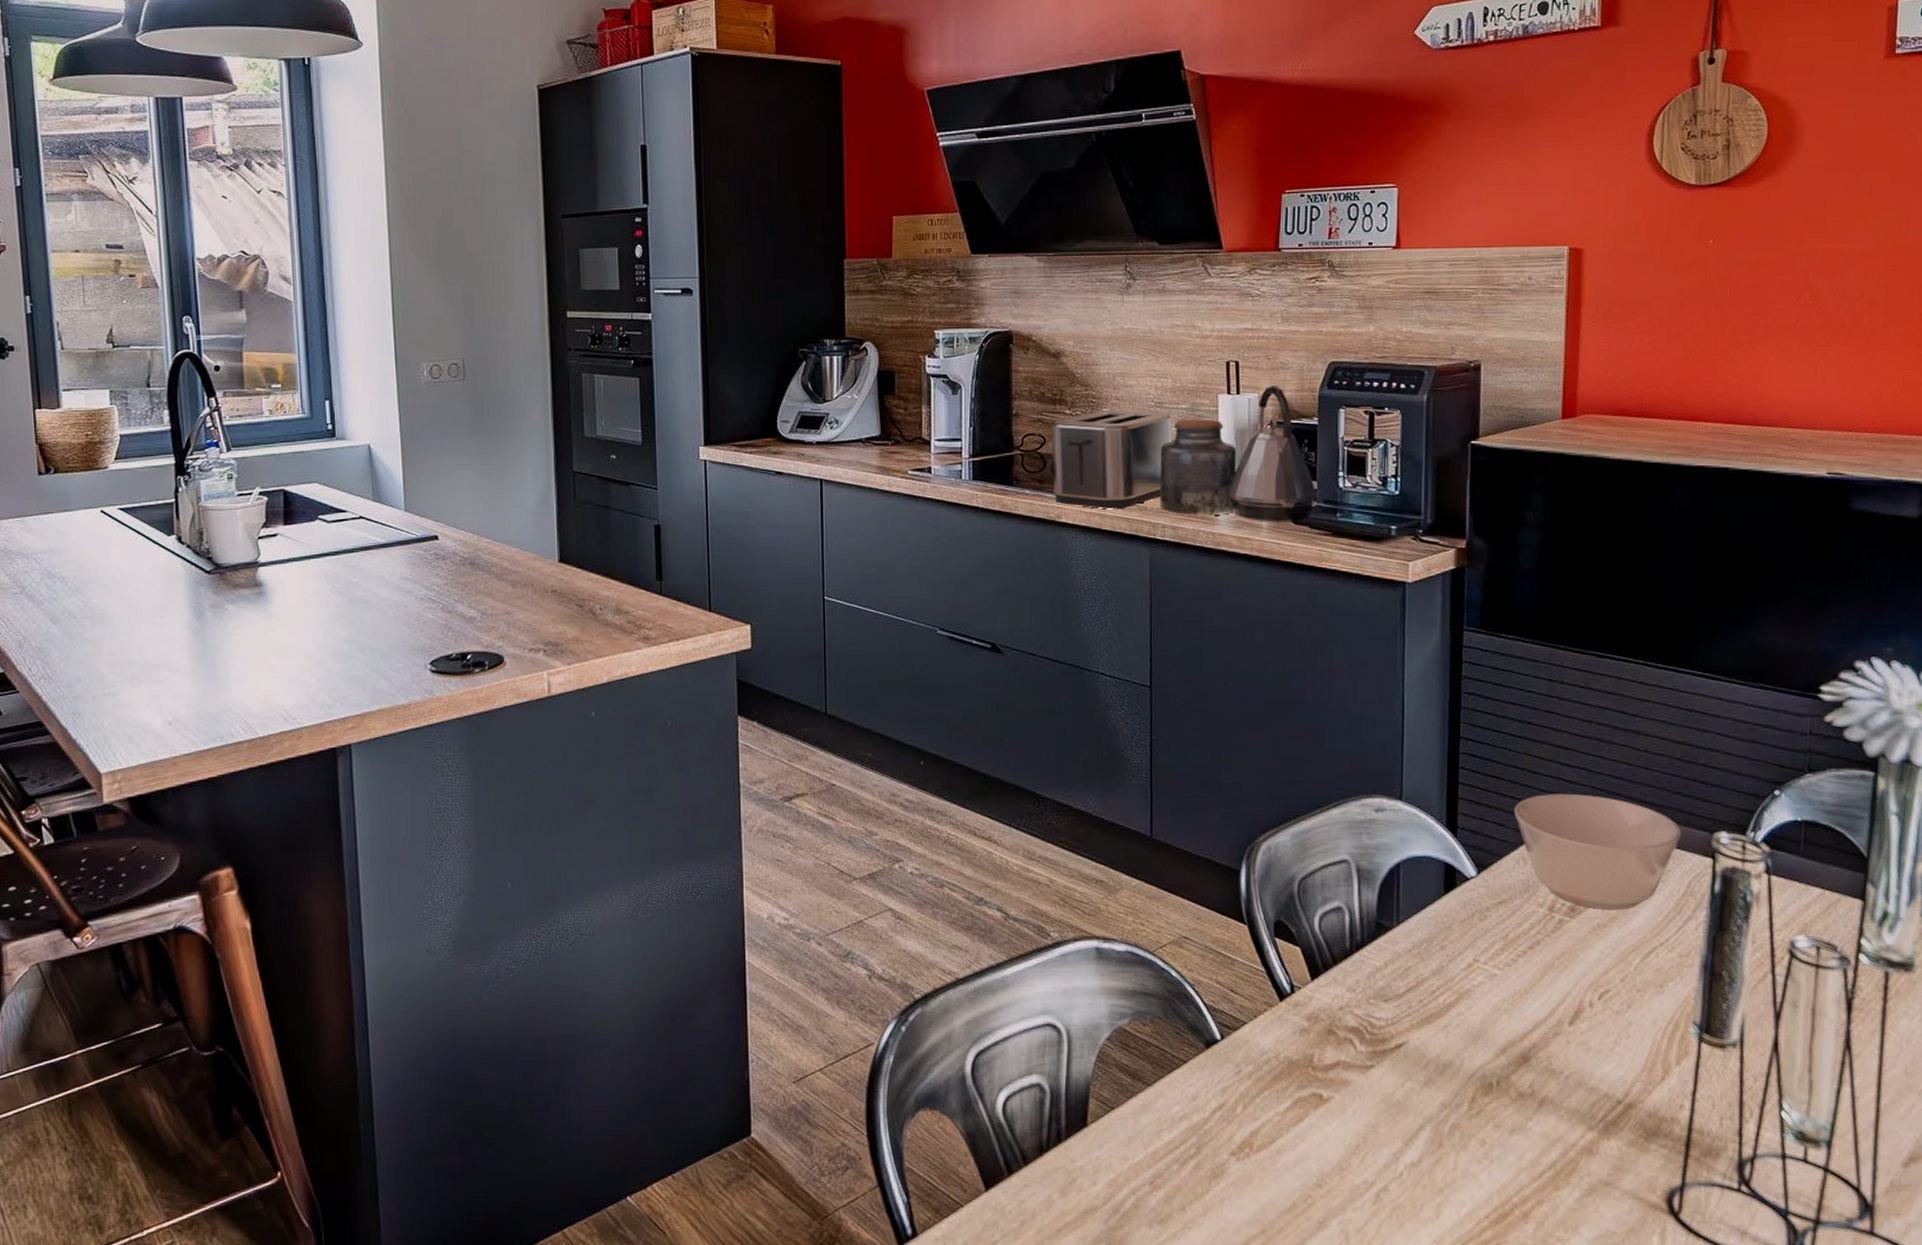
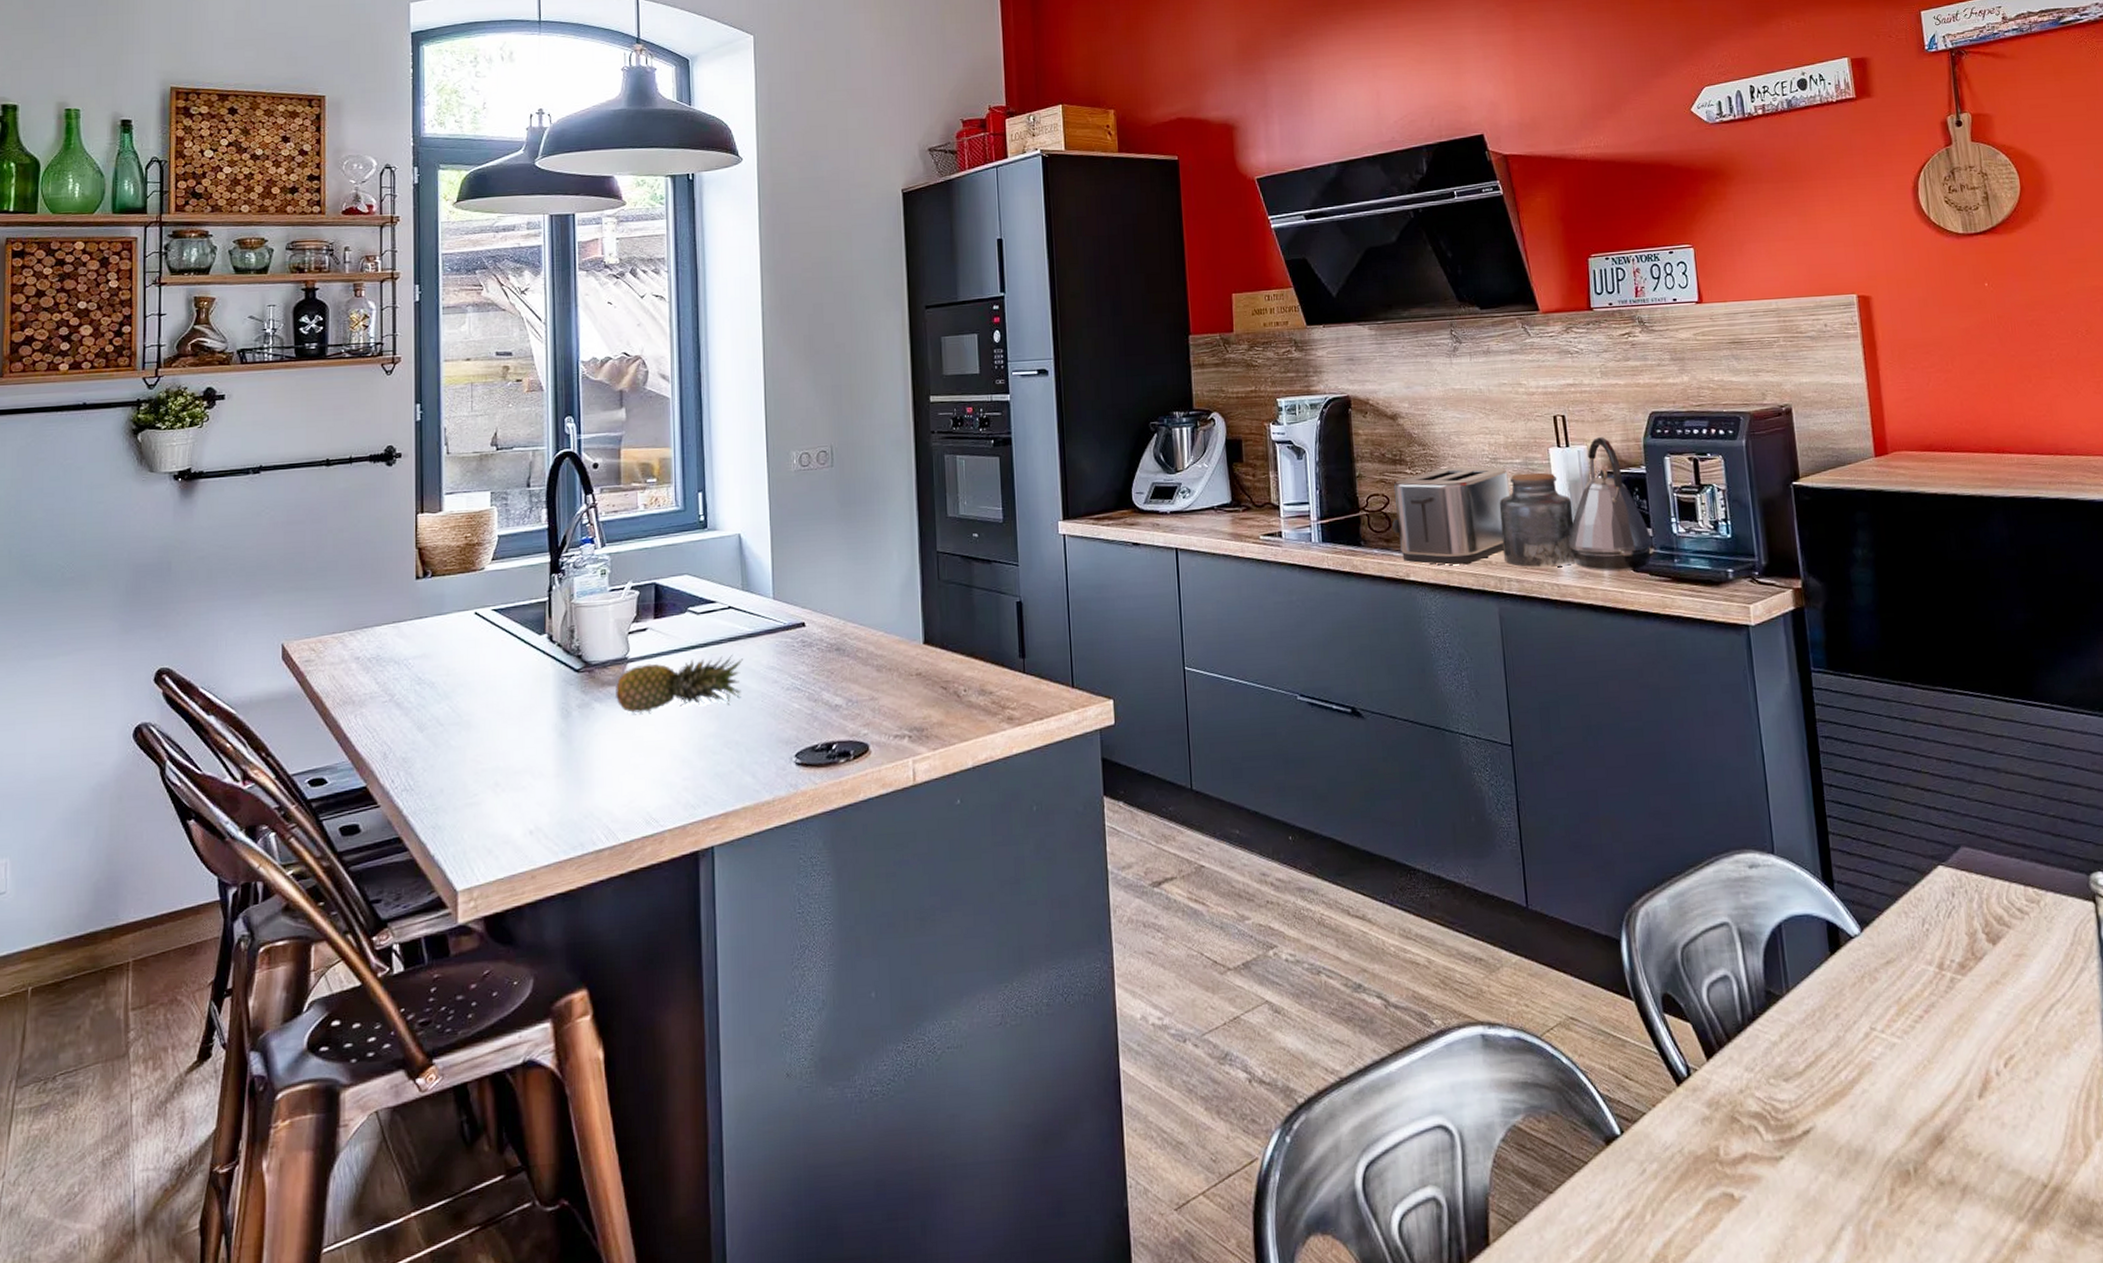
fruit: none [248,563,376,616] -> present [616,654,743,713]
bowl: present [1513,793,1682,910] -> none [1887,838,2059,965]

